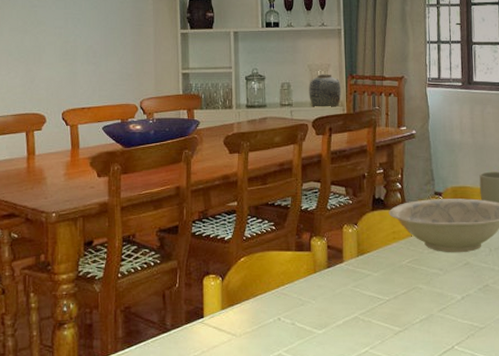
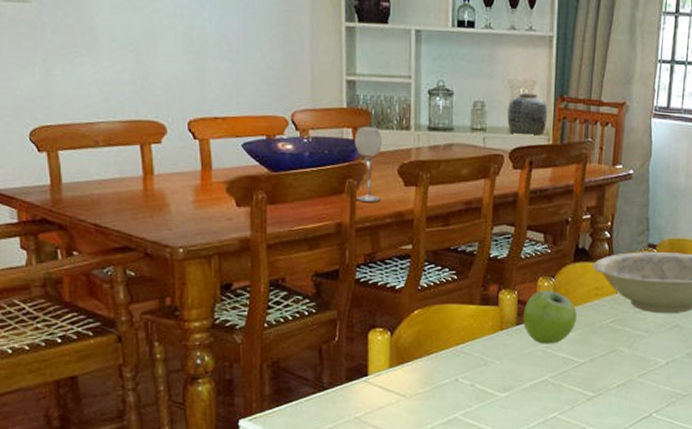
wineglass: none [189,108,211,168] -> present [354,126,383,202]
fruit: none [332,235,379,284] -> present [522,290,577,344]

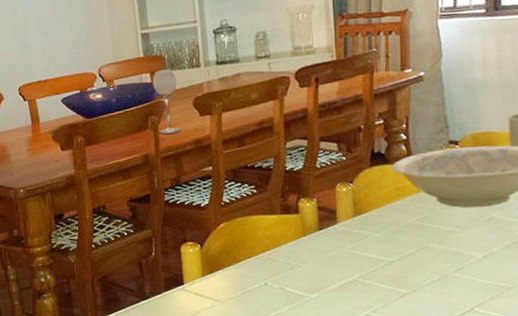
decorative jar: present [507,93,548,136] -> none [289,17,329,57]
fruit: present [522,290,577,344] -> none [324,194,380,246]

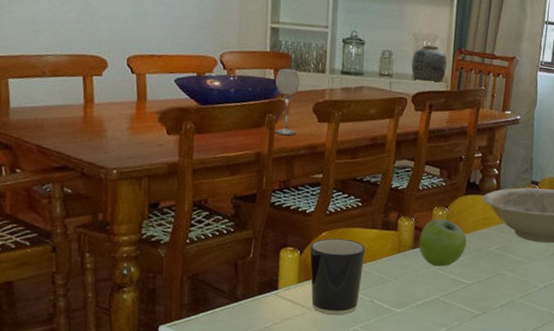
mug: none [210,228,268,306] -> present [310,238,366,316]
decorative jar: none [289,17,329,57] -> present [411,45,448,83]
fruit: none [324,194,380,246] -> present [418,218,467,267]

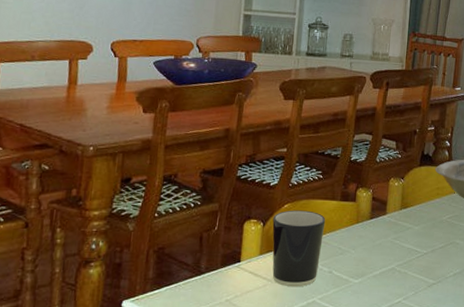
wineglass: present [275,68,301,135] -> none [243,51,269,112]
decorative jar: present [411,45,448,83] -> none [370,29,403,62]
fruit: present [418,218,467,267] -> none [375,189,421,236]

